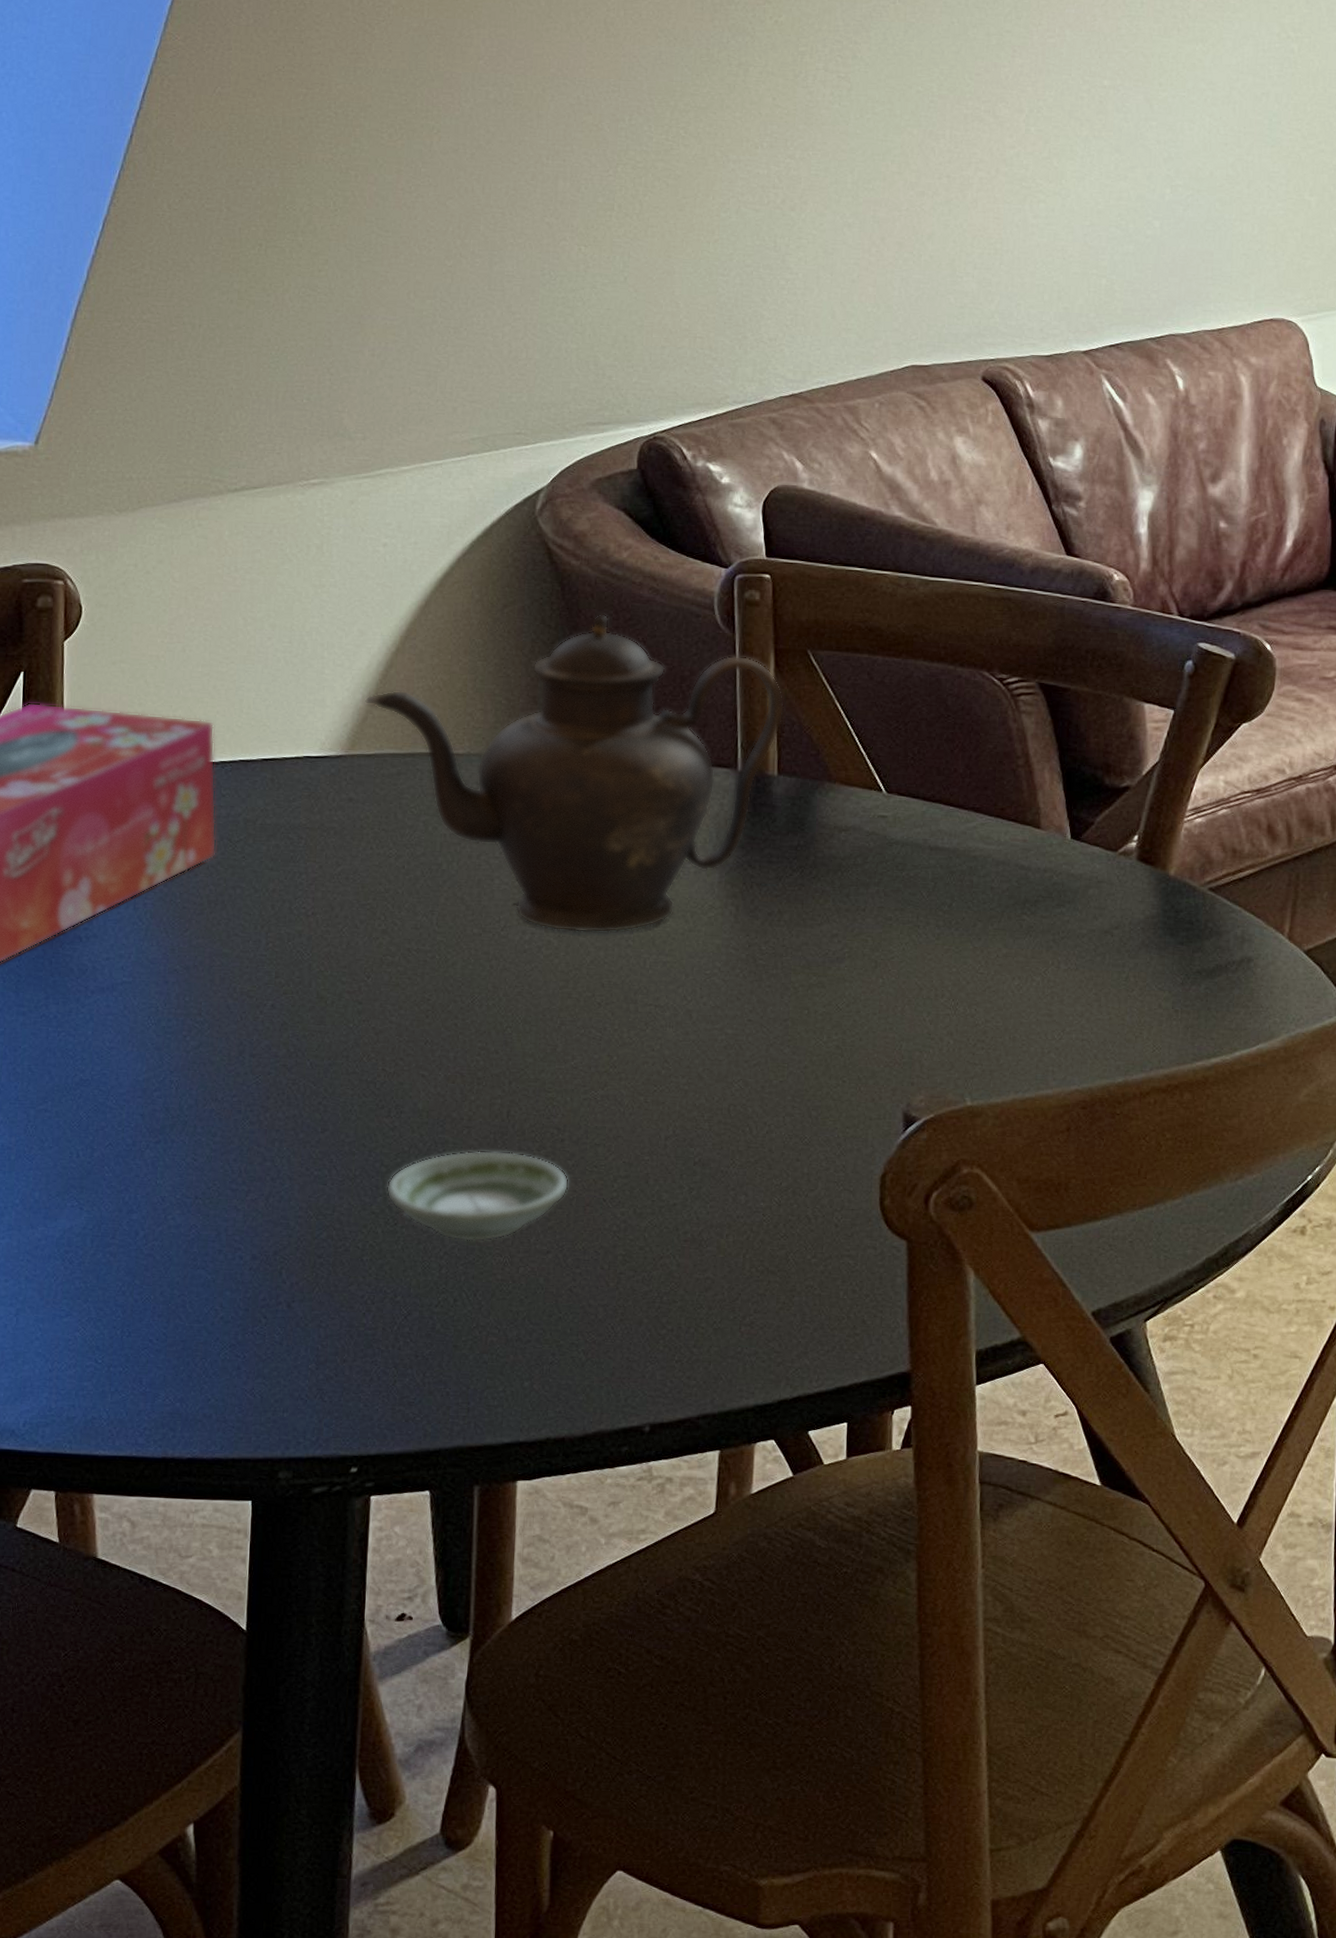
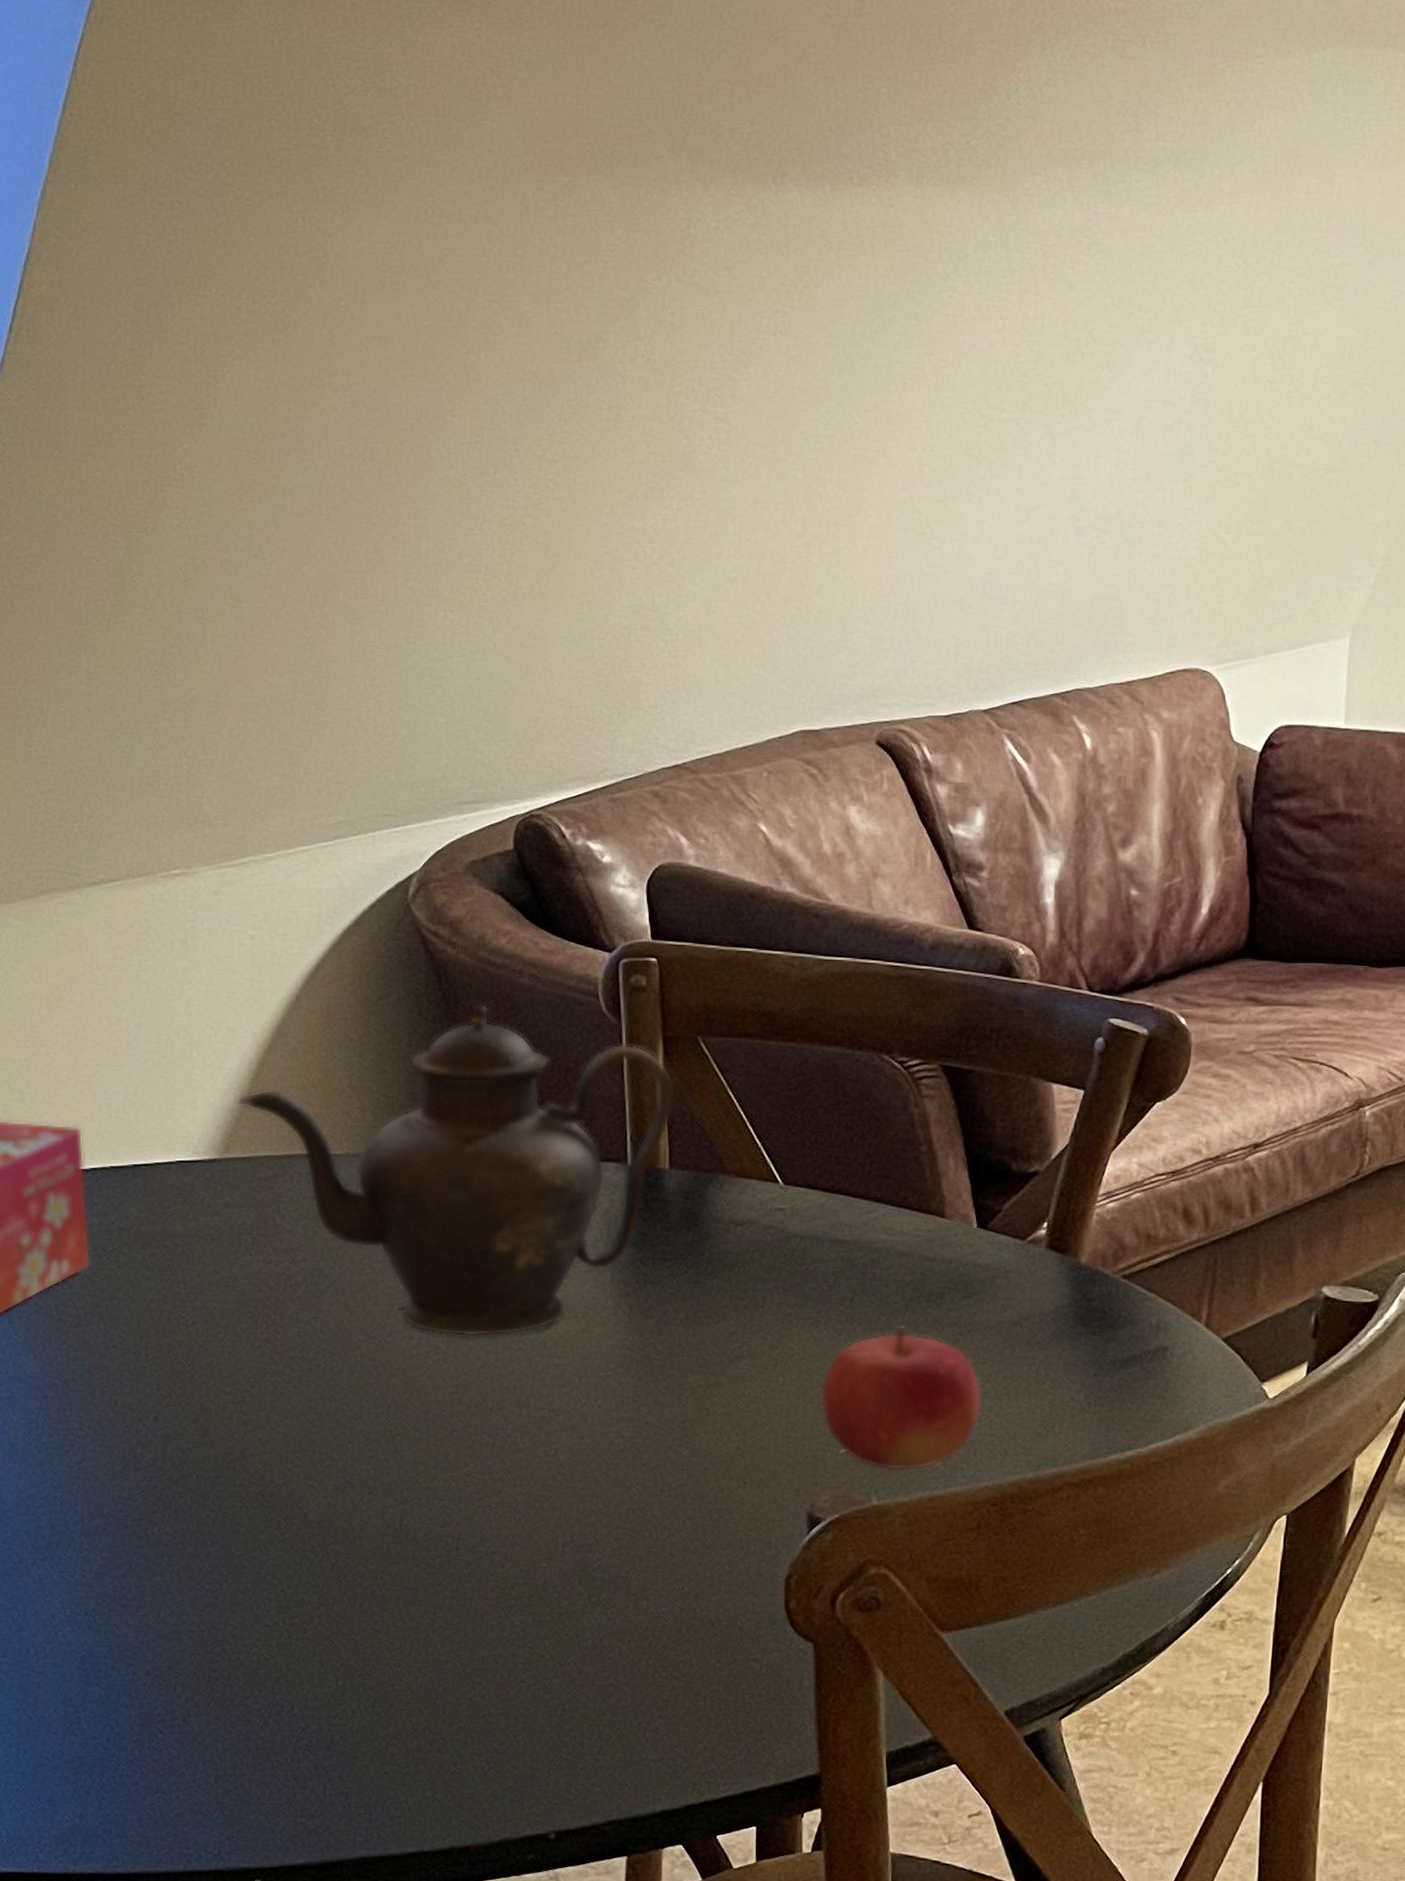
saucer: present [386,1150,569,1242] -> none [279,1560,465,1653]
fruit: none [918,931,1074,1073] -> present [820,1325,982,1471]

